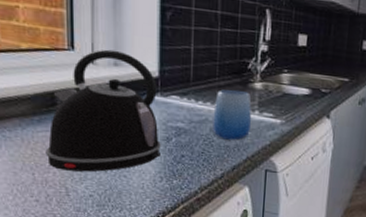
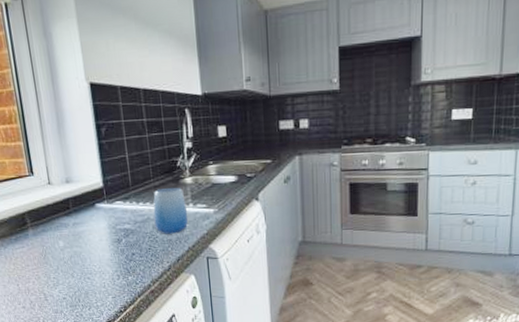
kettle: present [45,49,161,172] -> none [23,169,115,279]

